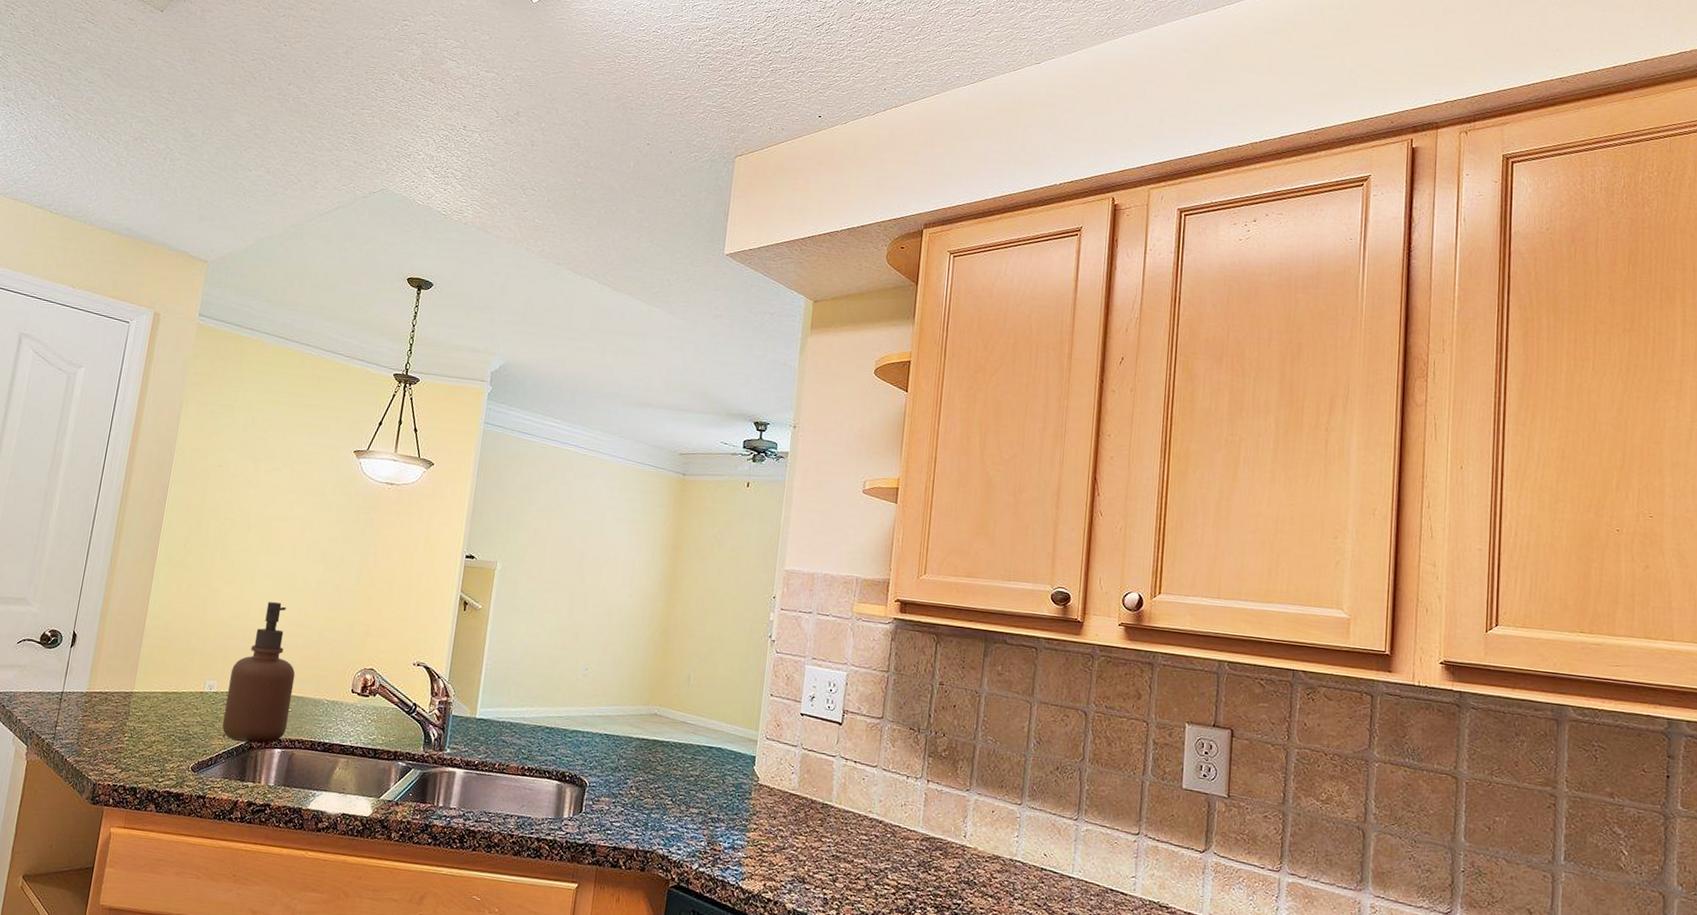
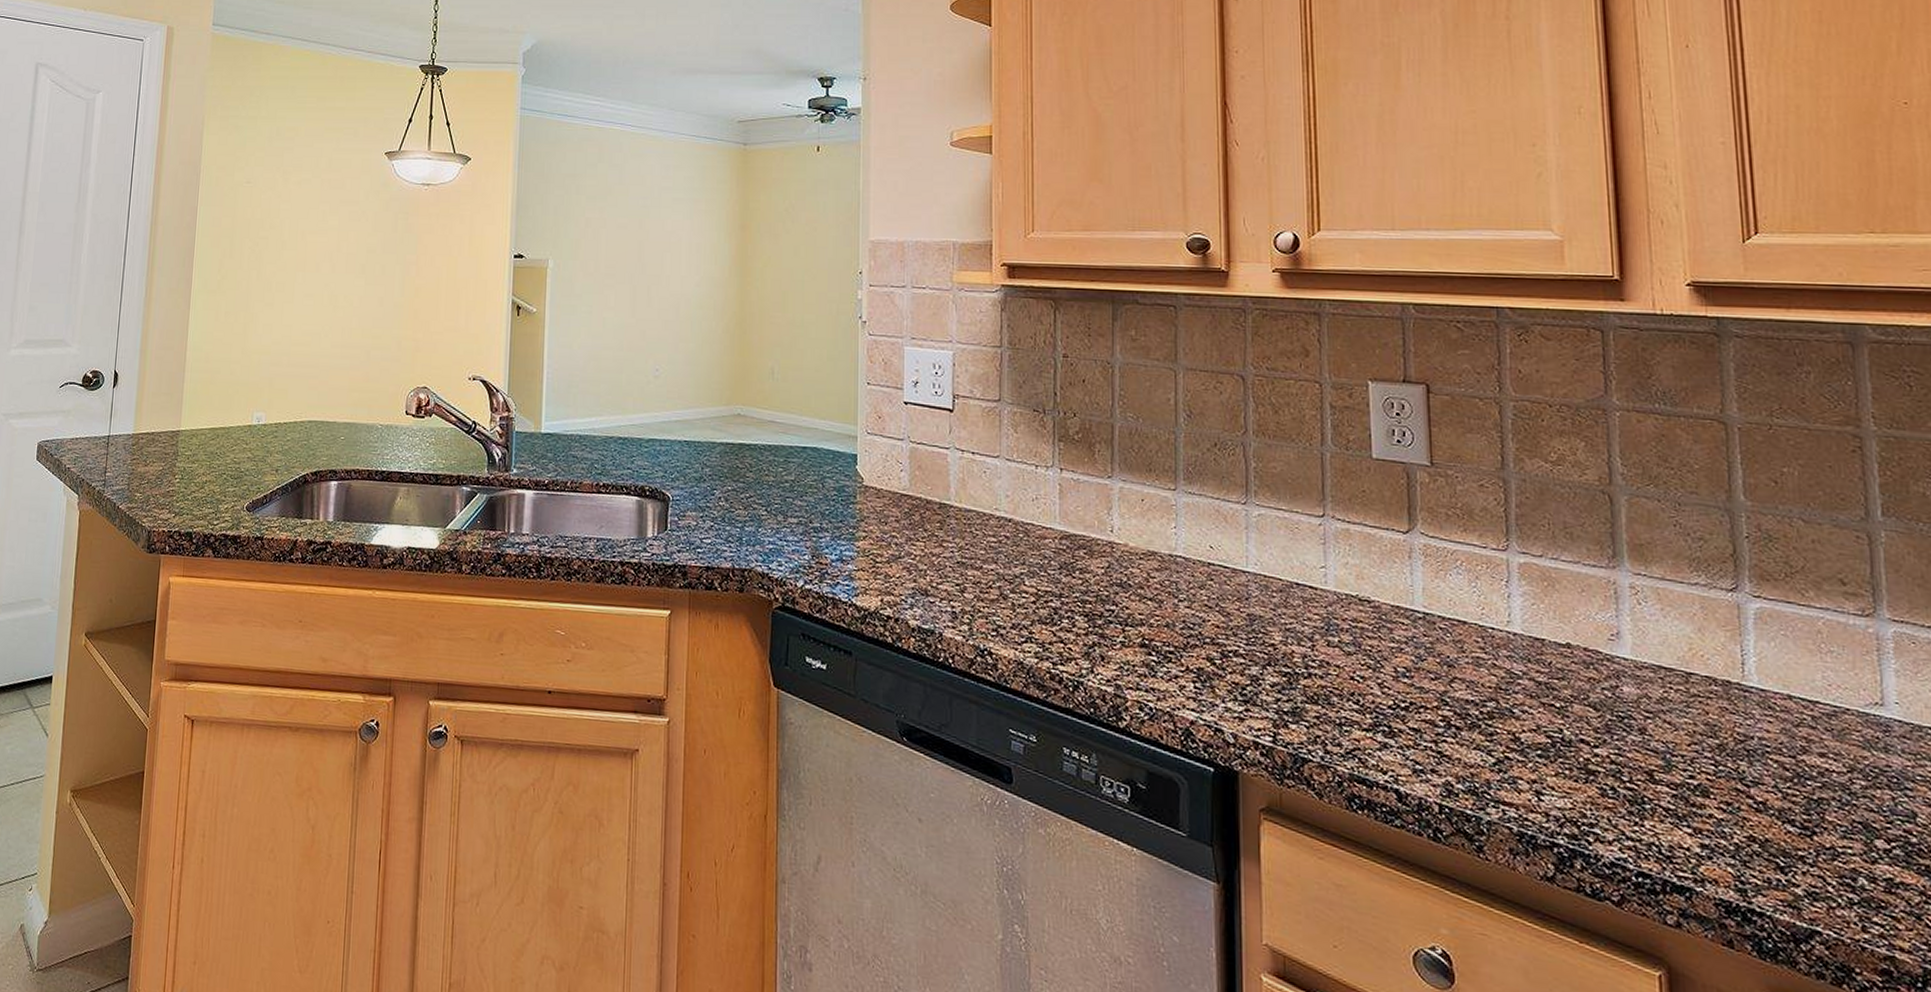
soap dispenser: present [222,601,296,744] -> none [274,322,345,477]

